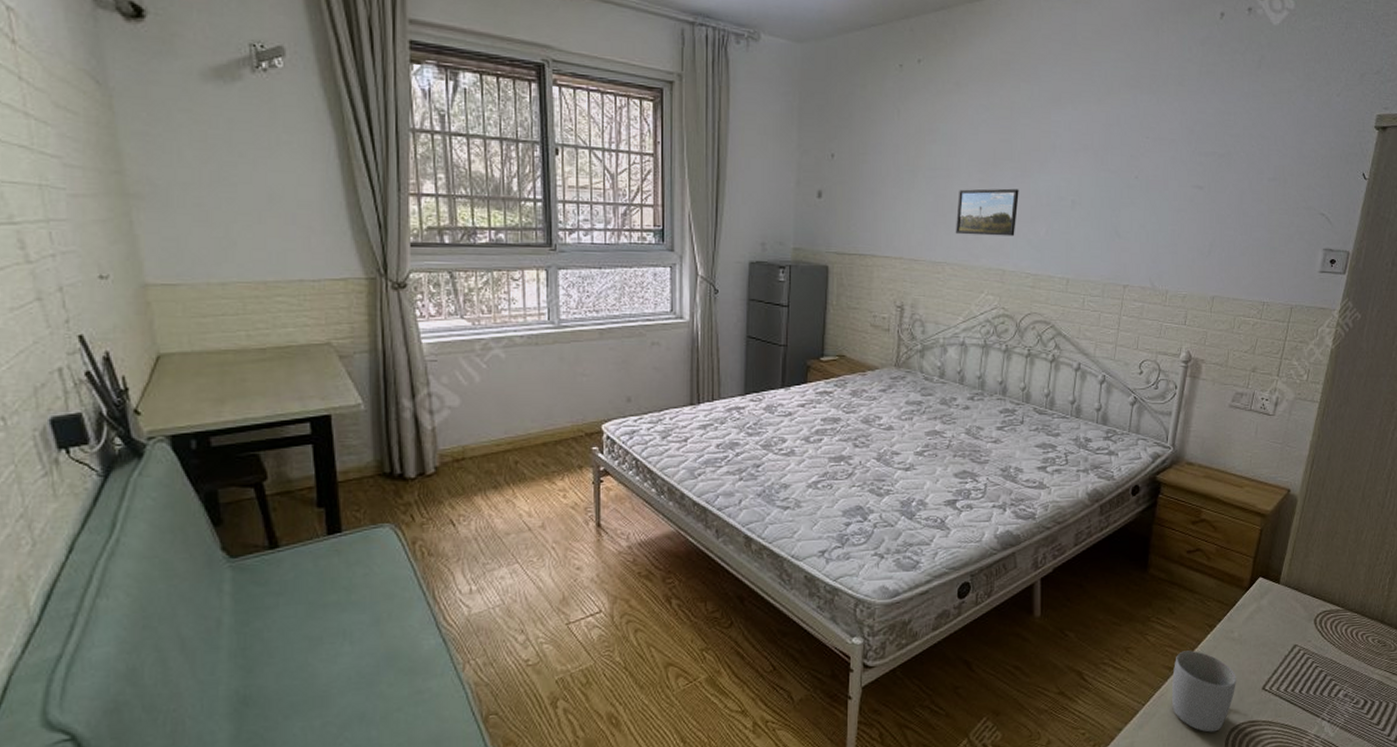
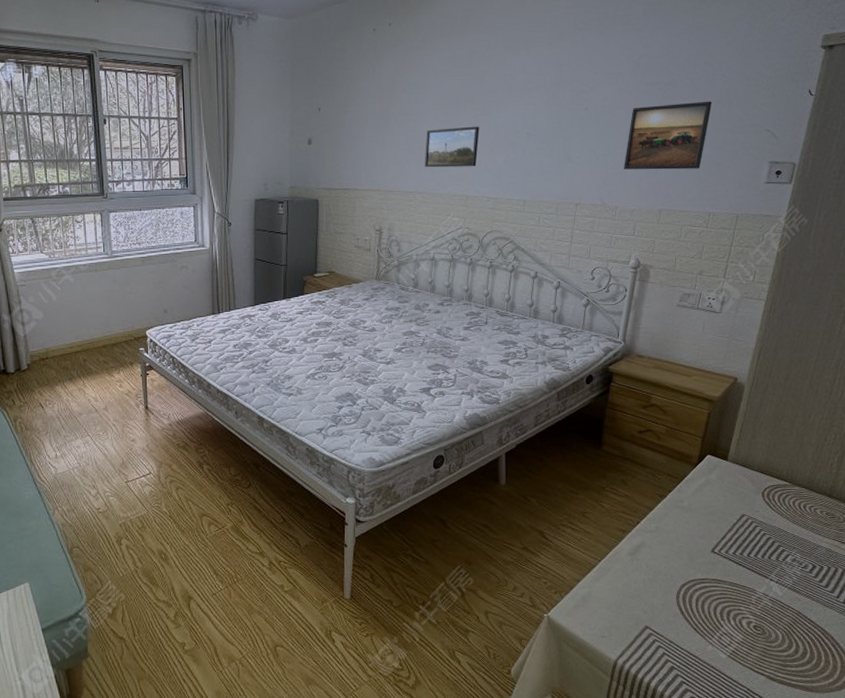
mug: present [1172,650,1236,733] -> none [626,516,686,587]
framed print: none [1175,177,1268,253] -> present [624,101,713,170]

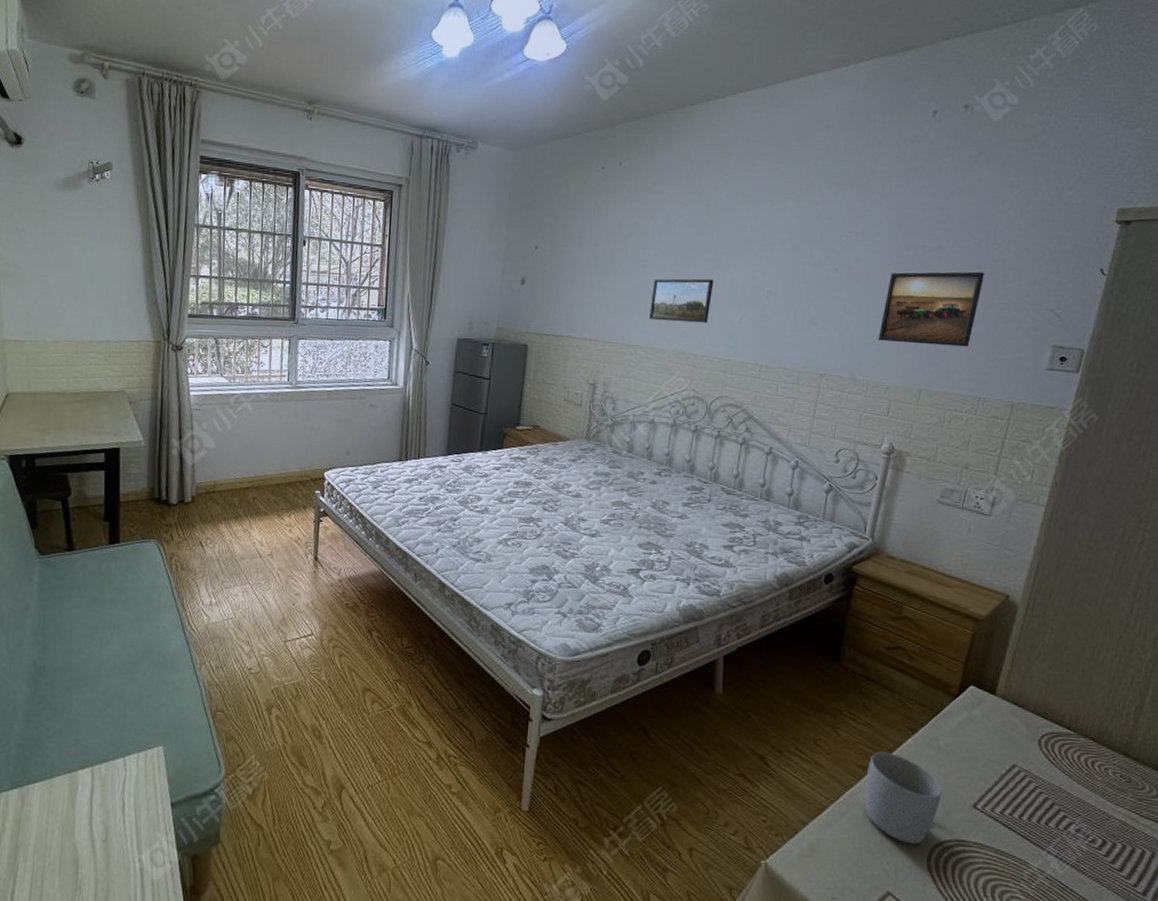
mug: none [626,516,686,587] -> present [865,751,942,845]

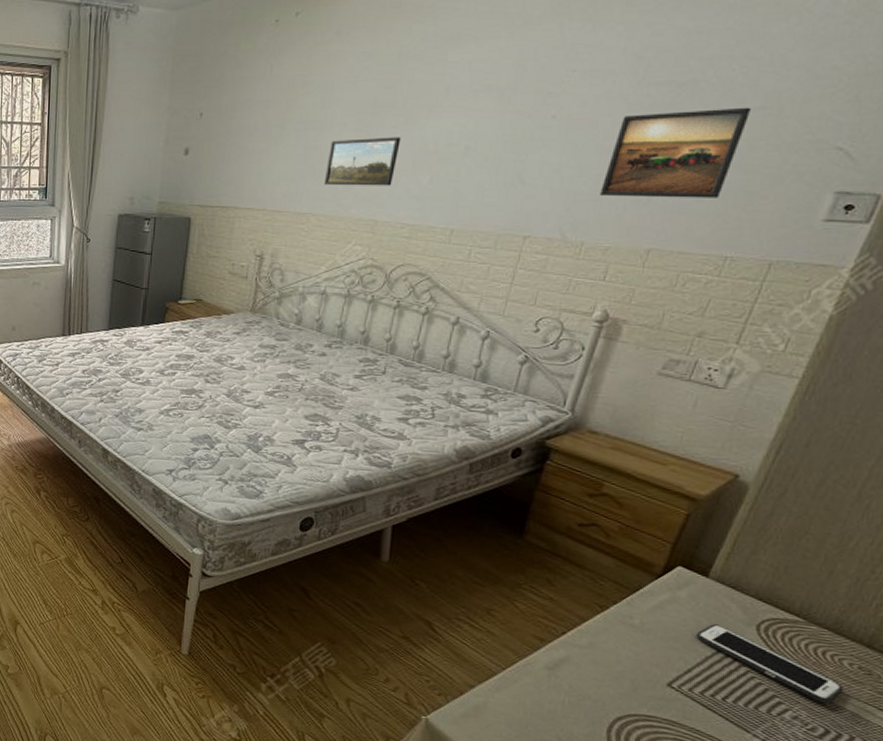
mug: present [865,751,942,845] -> none [540,625,632,716]
cell phone: none [992,741,1111,813] -> present [696,624,843,703]

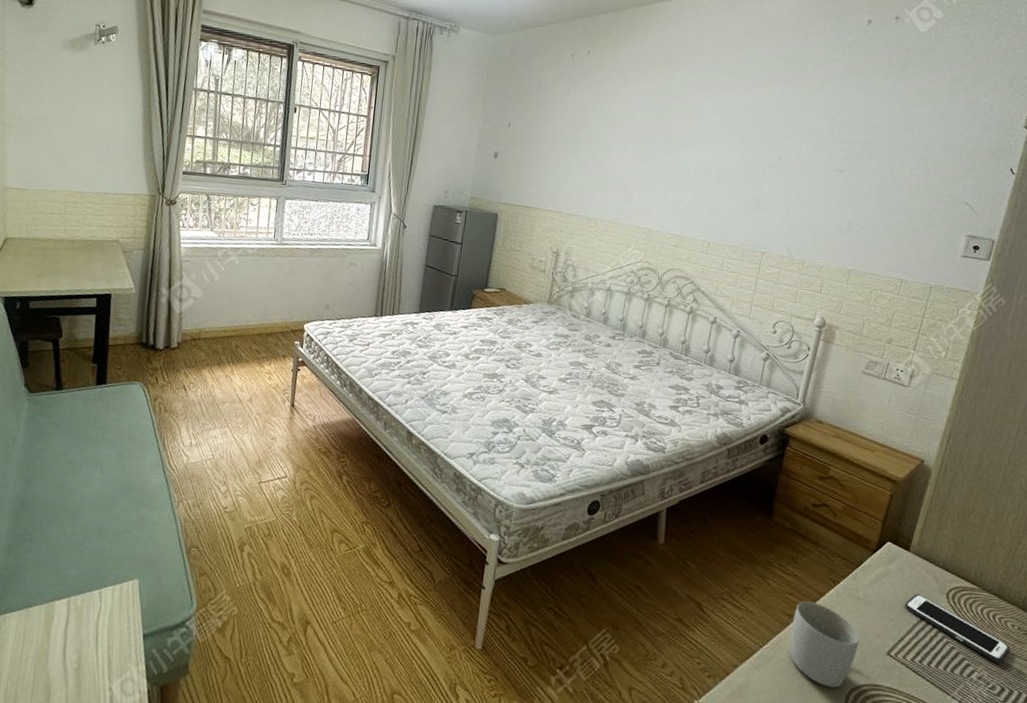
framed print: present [323,137,401,186] -> none [609,159,669,202]
mug: none [540,625,632,716] -> present [790,601,859,688]
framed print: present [600,107,752,198] -> none [814,163,910,233]

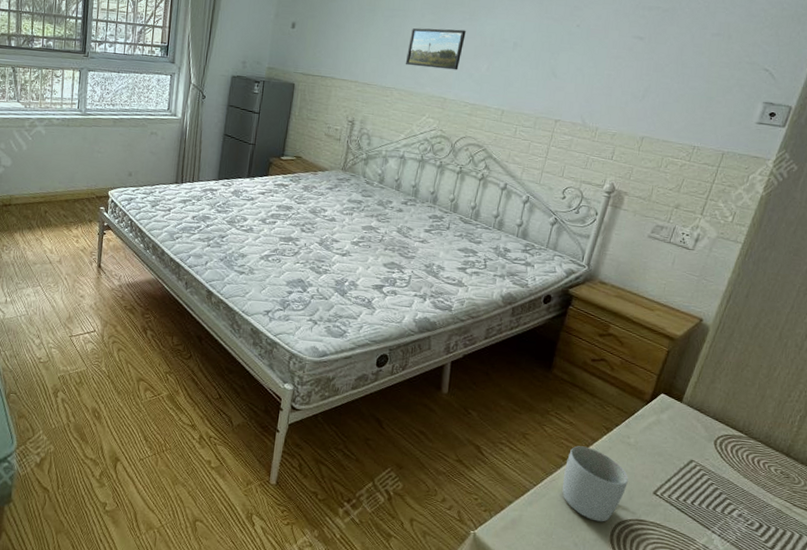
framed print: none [609,159,669,202] -> present [405,28,466,70]
cell phone: present [905,594,1009,662] -> none [674,441,771,502]

